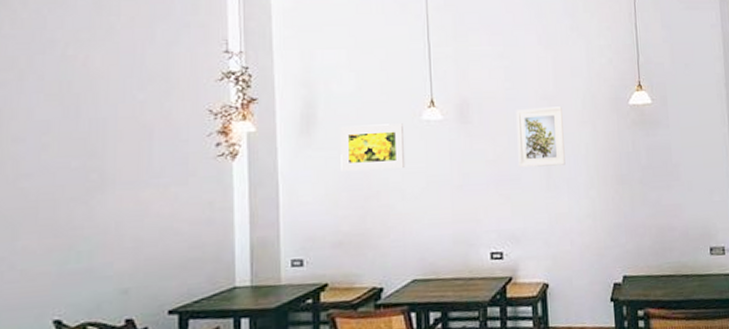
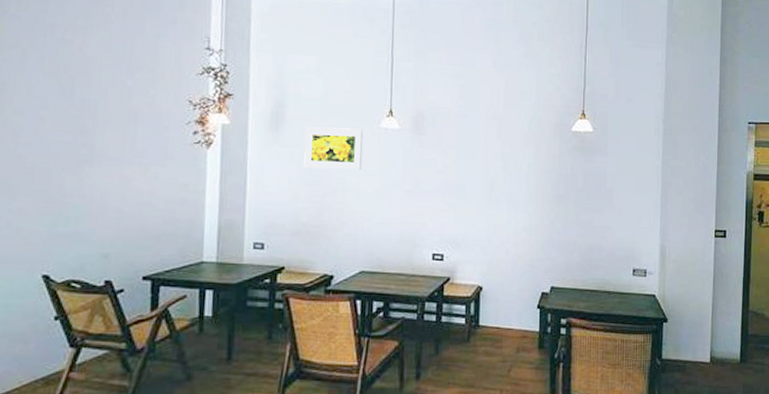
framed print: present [516,106,565,168] -> none [465,126,509,181]

